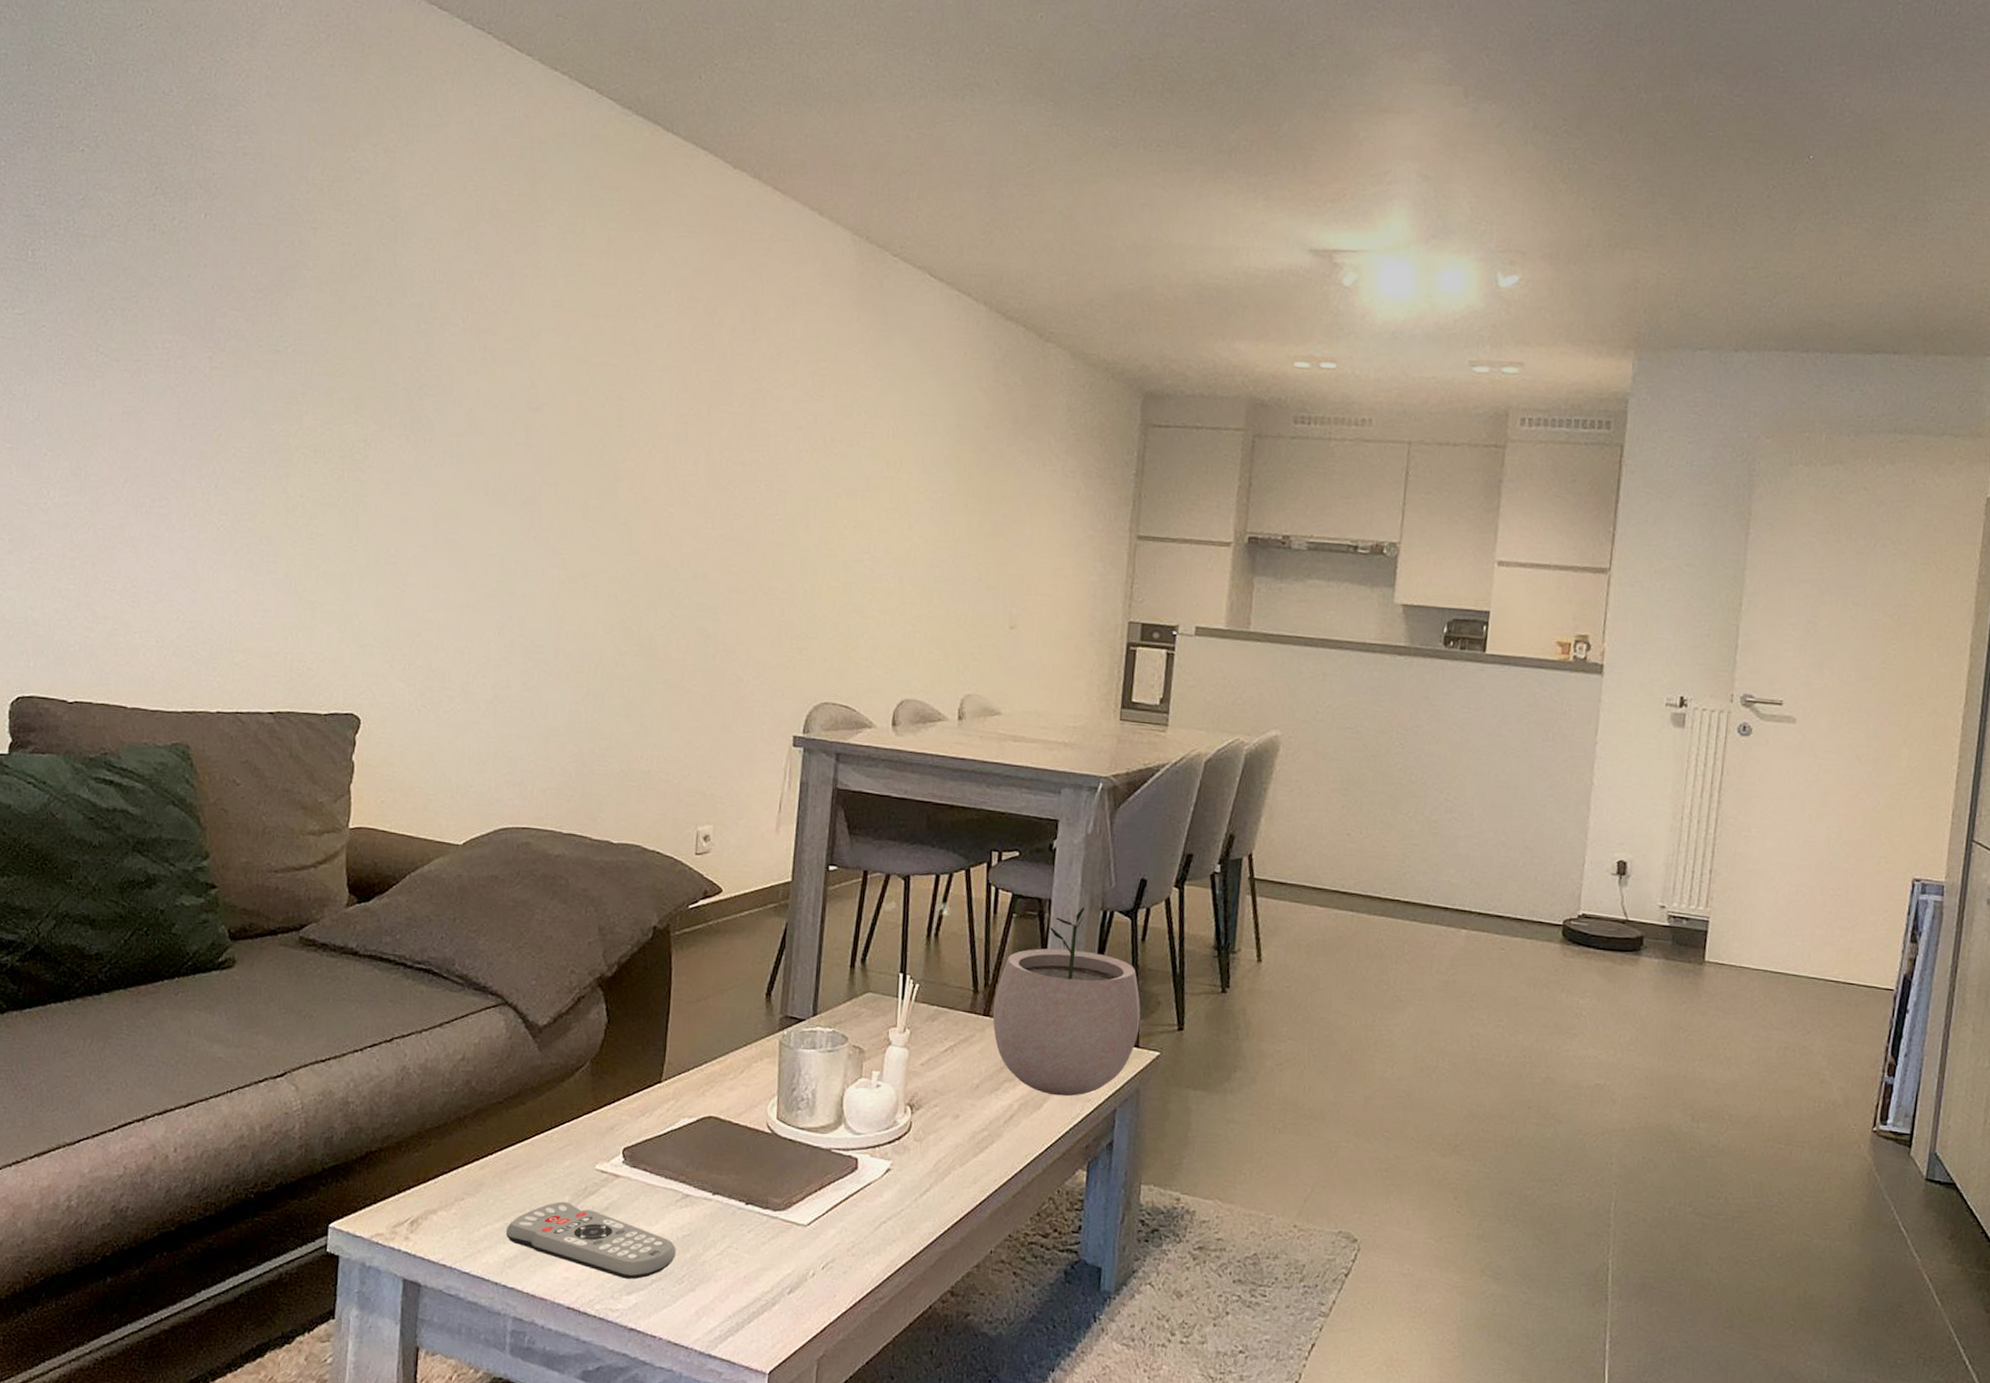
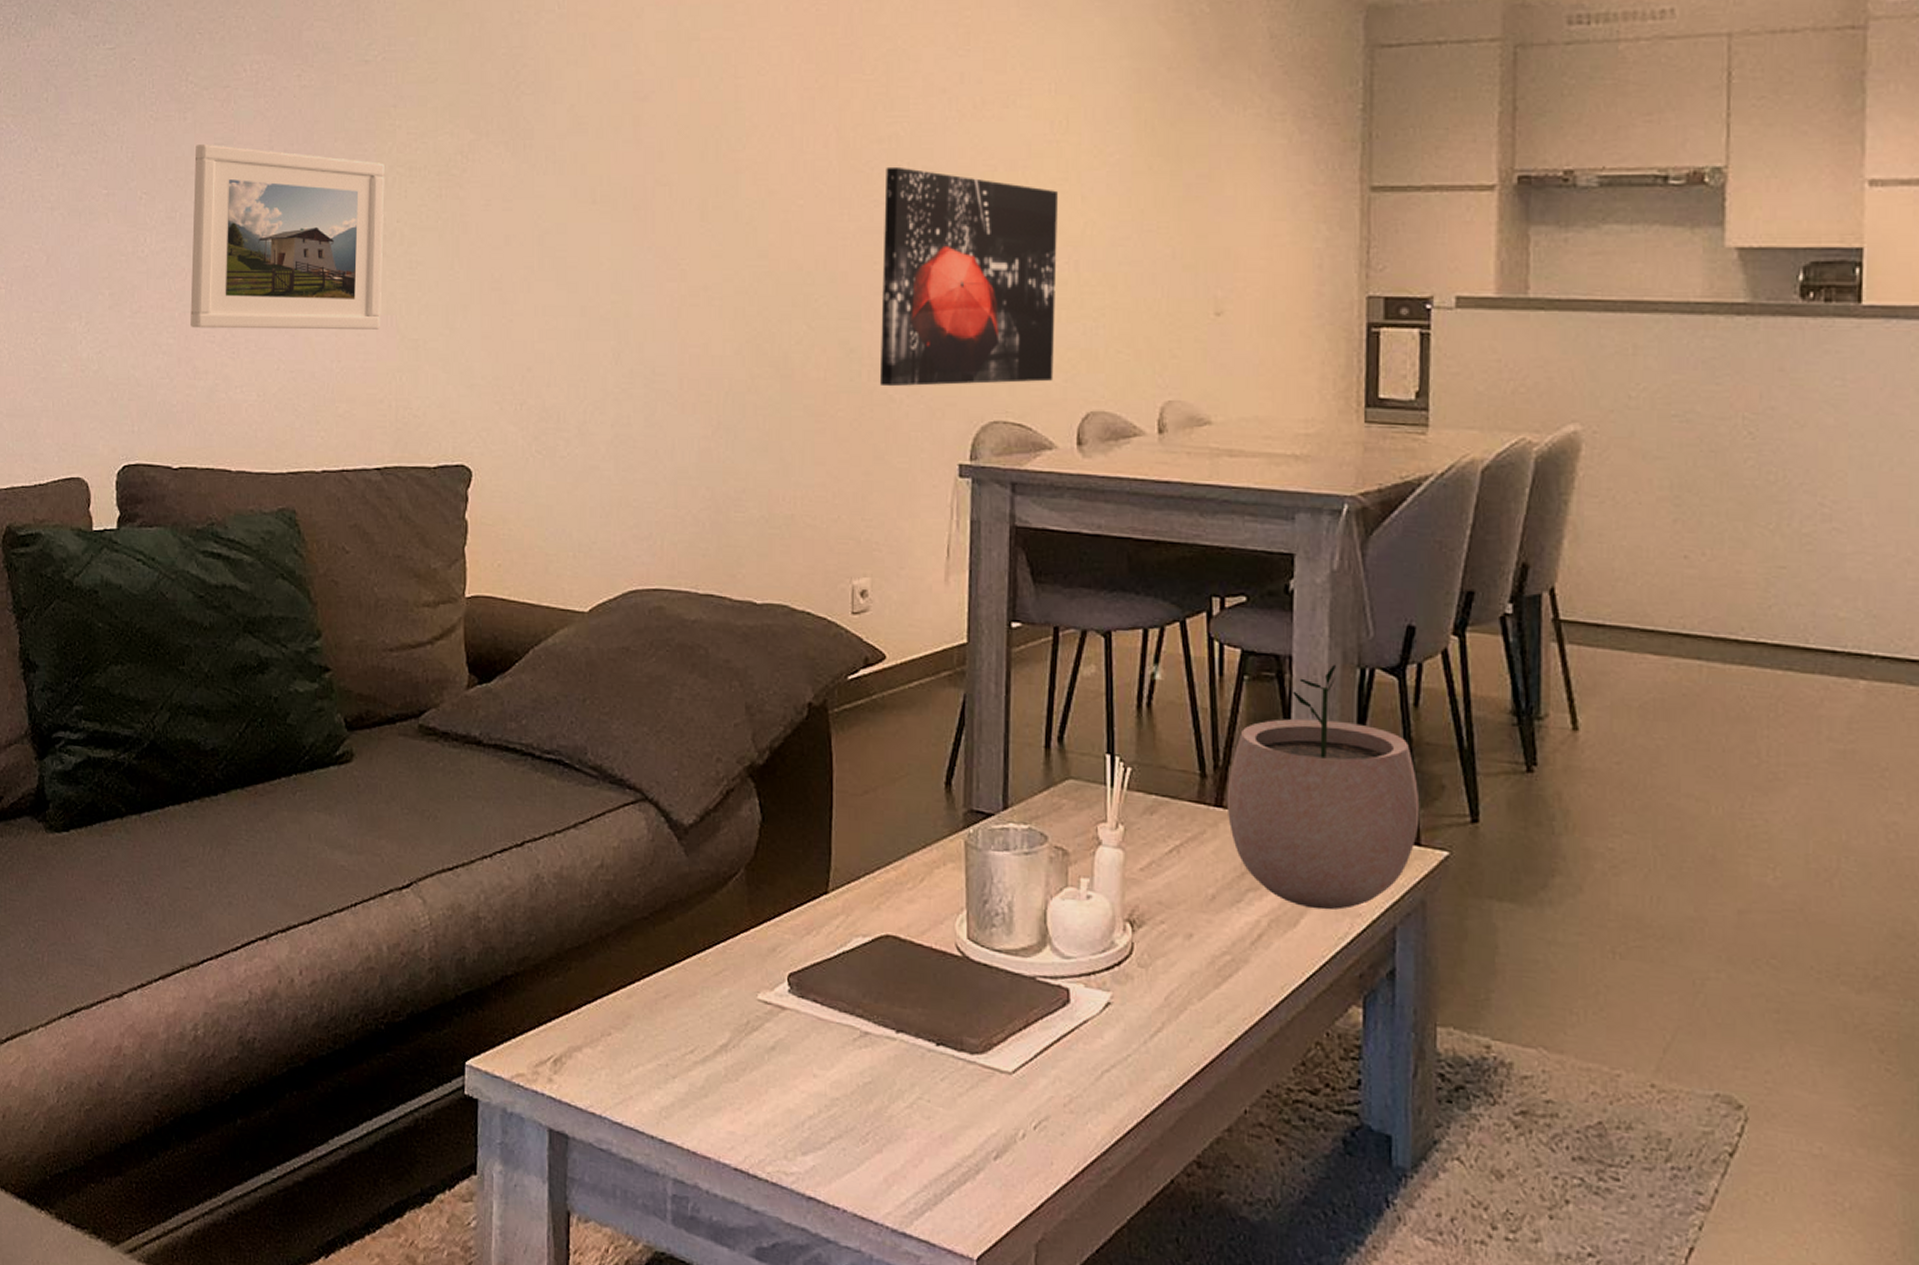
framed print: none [91,410,291,590] -> present [190,143,385,330]
remote control: present [506,1201,676,1279] -> none [661,1038,857,1136]
wall art: none [730,486,889,673] -> present [879,166,1058,387]

